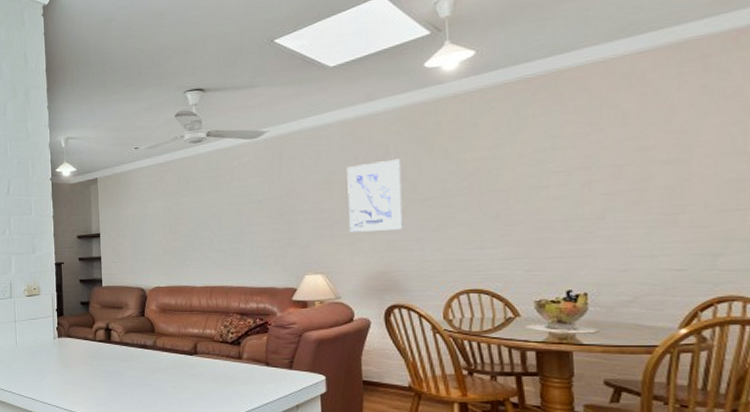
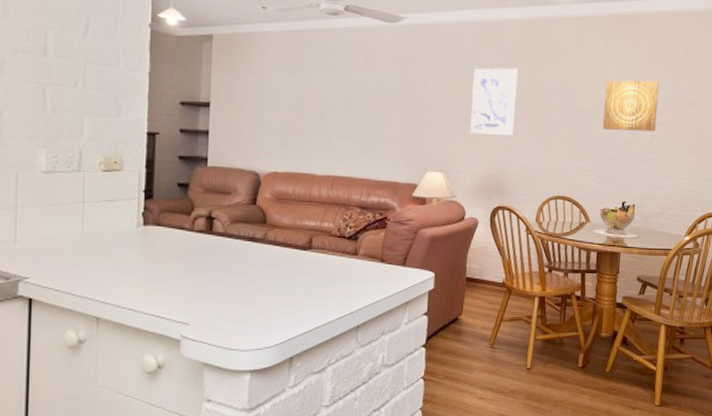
wall art: none [521,142,607,210] -> present [602,80,660,132]

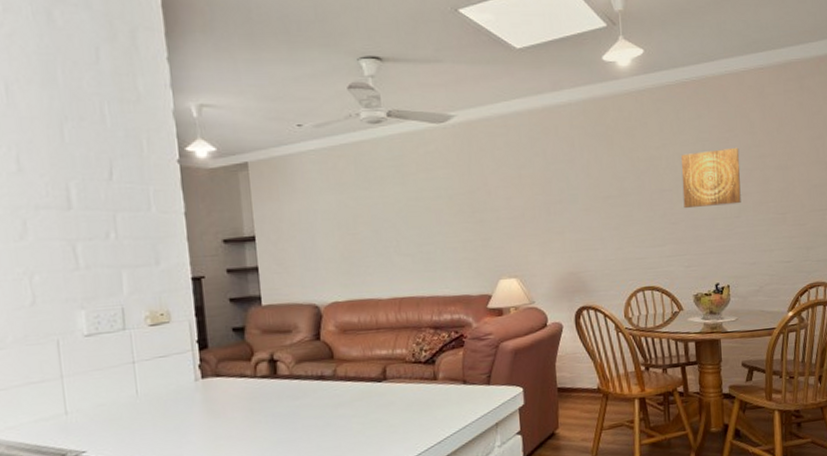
wall art: present [470,68,519,136] -> none [536,154,589,233]

